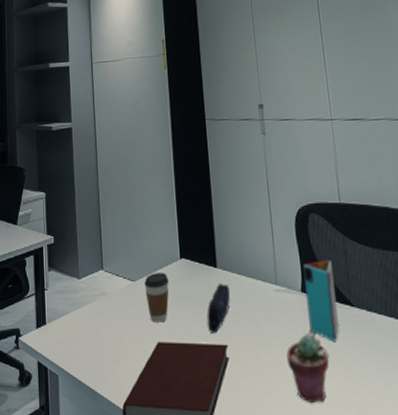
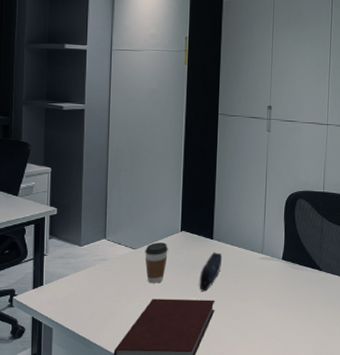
potted succulent: present [286,334,329,404] -> none [263,291,297,343]
smartphone: present [303,260,339,342] -> none [284,236,310,297]

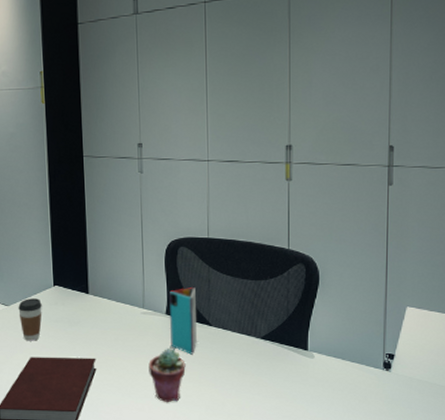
pencil case: present [199,252,223,292] -> none [77,307,101,349]
potted succulent: none [263,291,297,343] -> present [148,349,186,403]
smartphone: none [284,236,310,297] -> present [169,287,197,355]

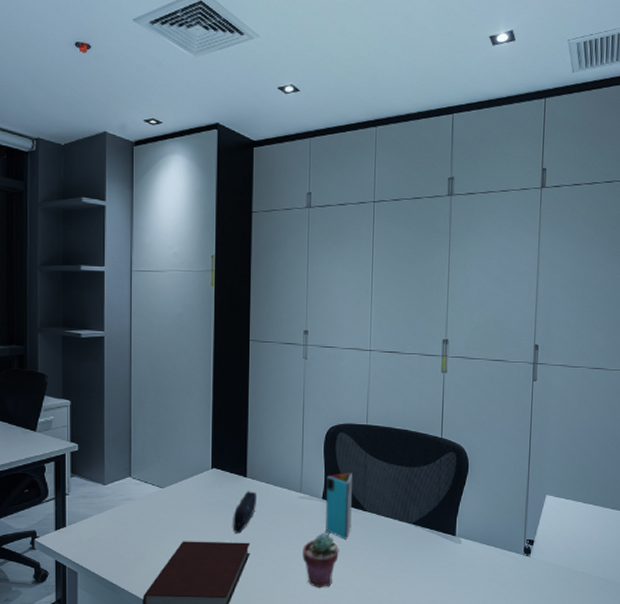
coffee cup: present [18,298,42,341] -> none [173,481,198,525]
pencil case: none [77,307,101,349] -> present [233,491,258,533]

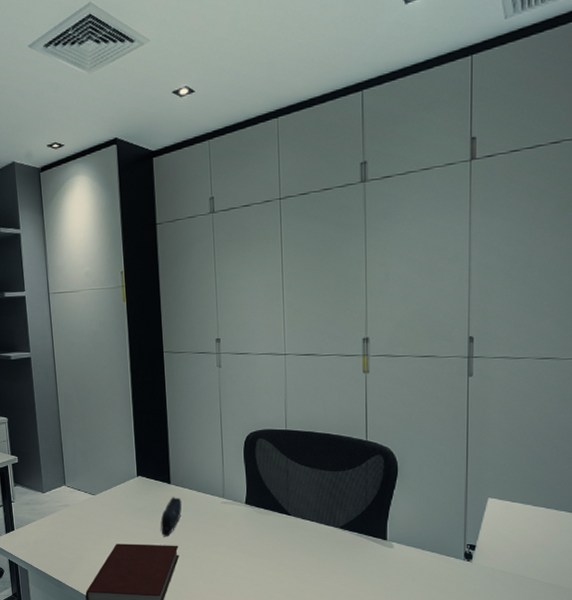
potted succulent: present [302,533,339,589] -> none [229,537,266,590]
smartphone: present [325,473,352,540] -> none [248,478,276,543]

